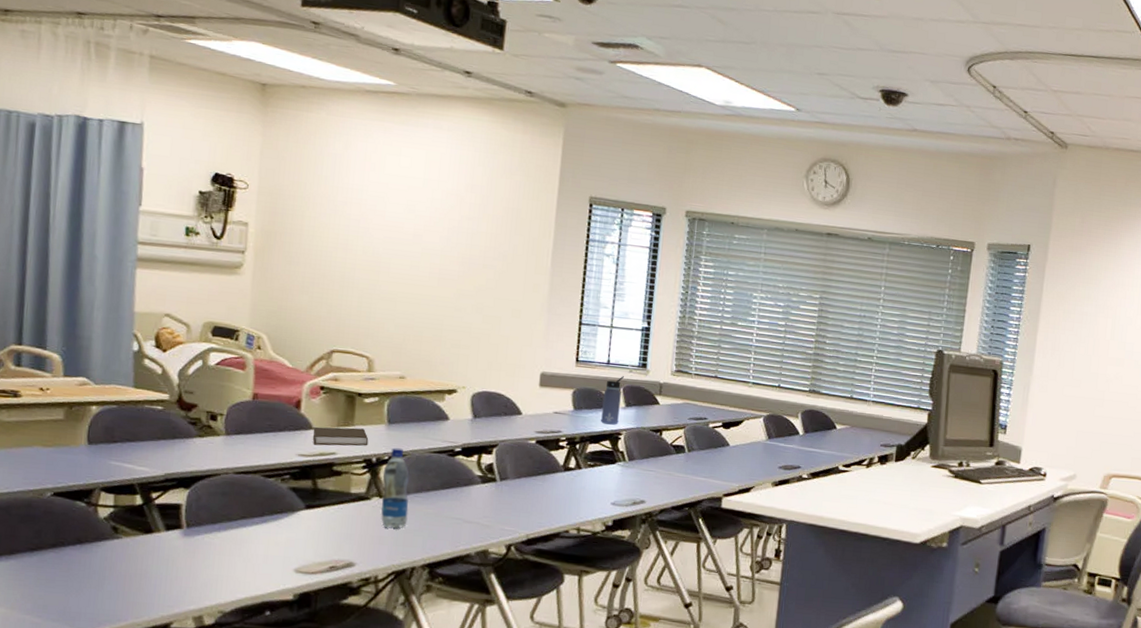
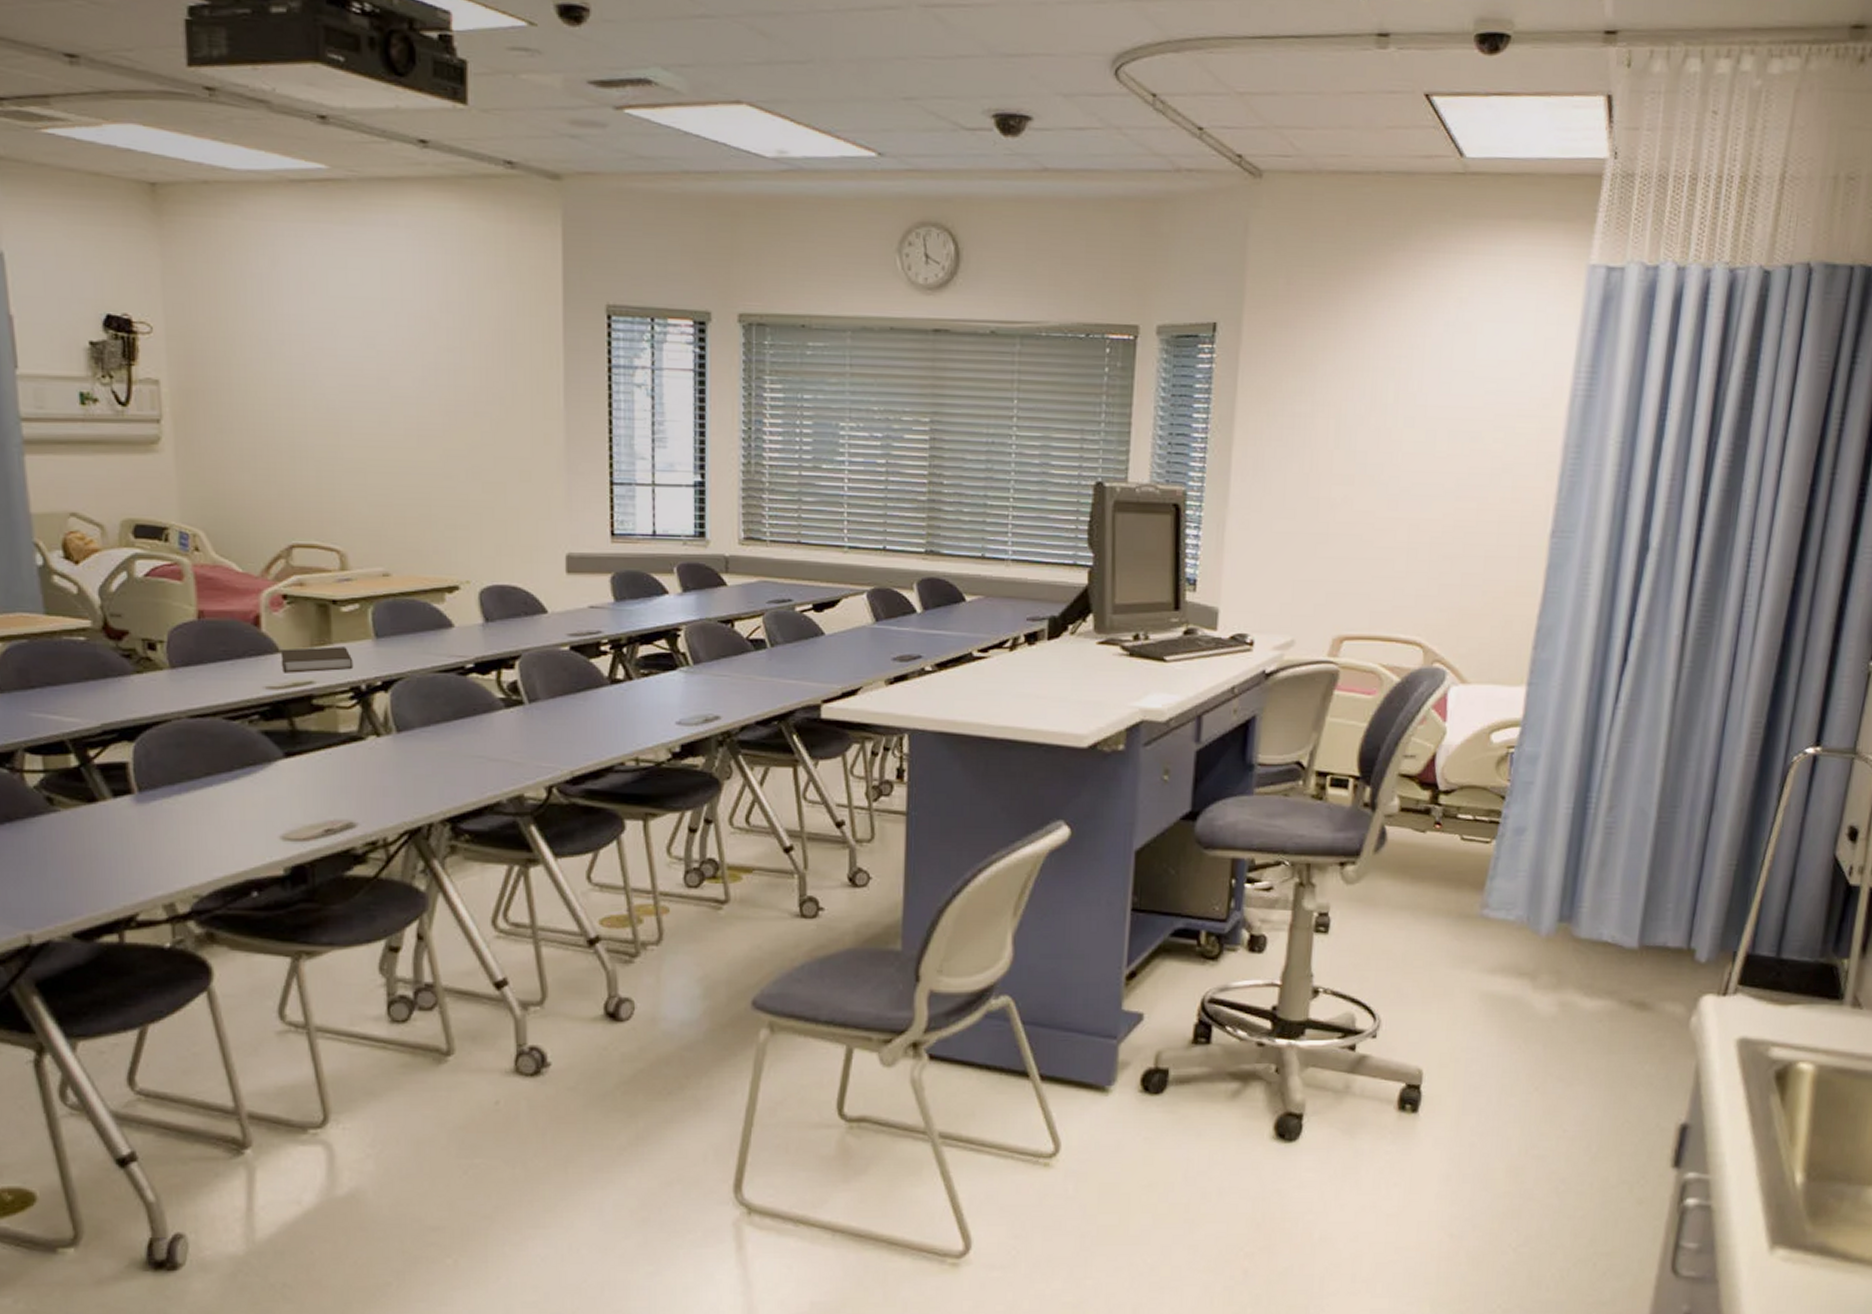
bottle: present [381,448,410,529] -> none [377,669,416,775]
water bottle: present [601,376,624,425] -> none [652,551,676,618]

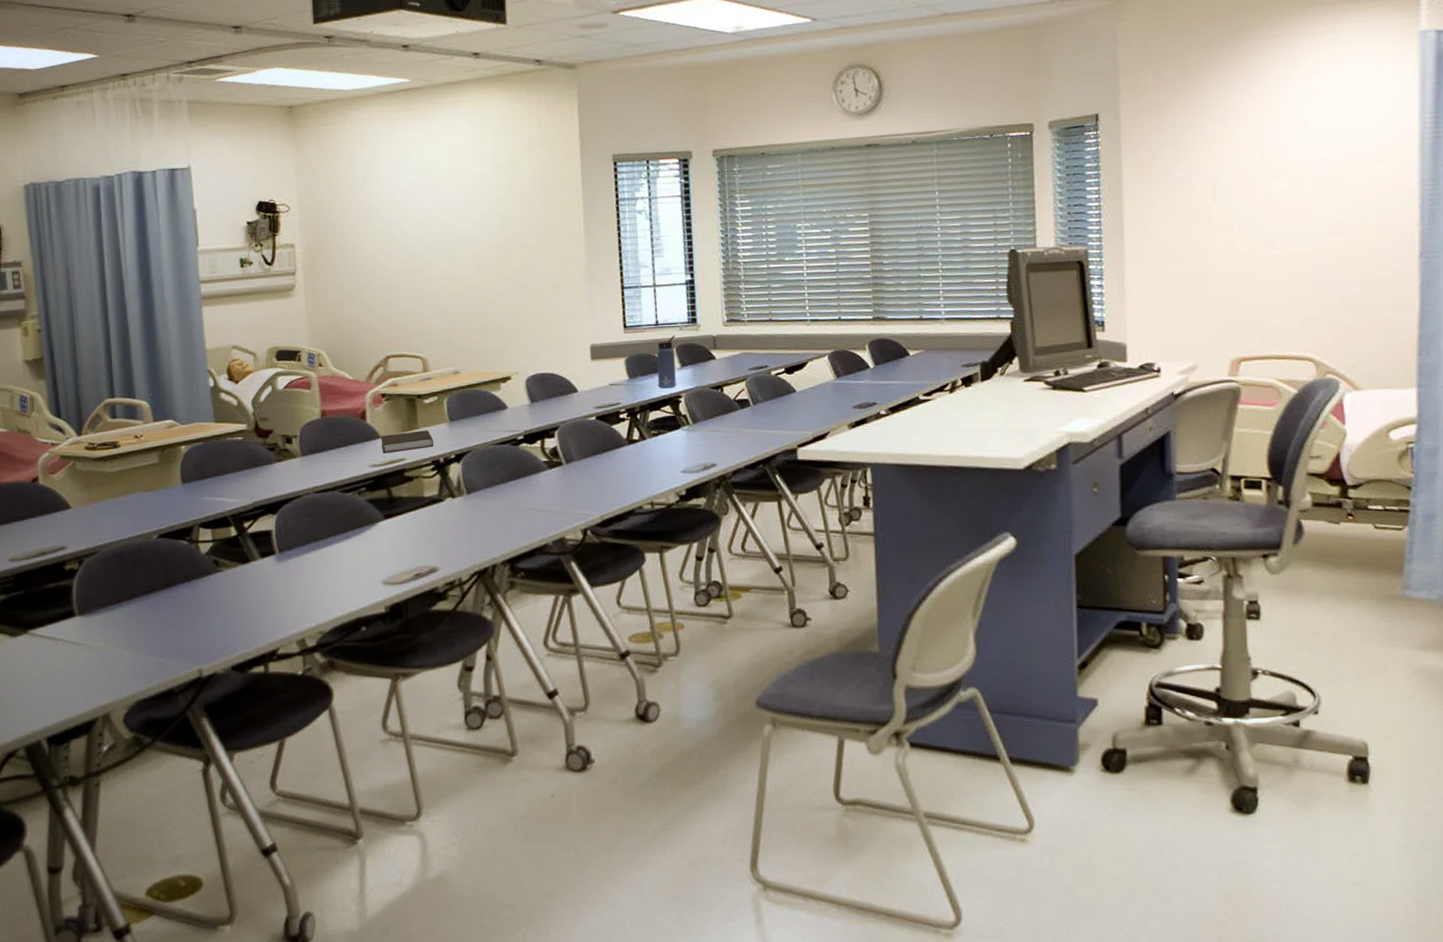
water bottle: none [652,551,676,618] -> present [657,335,676,389]

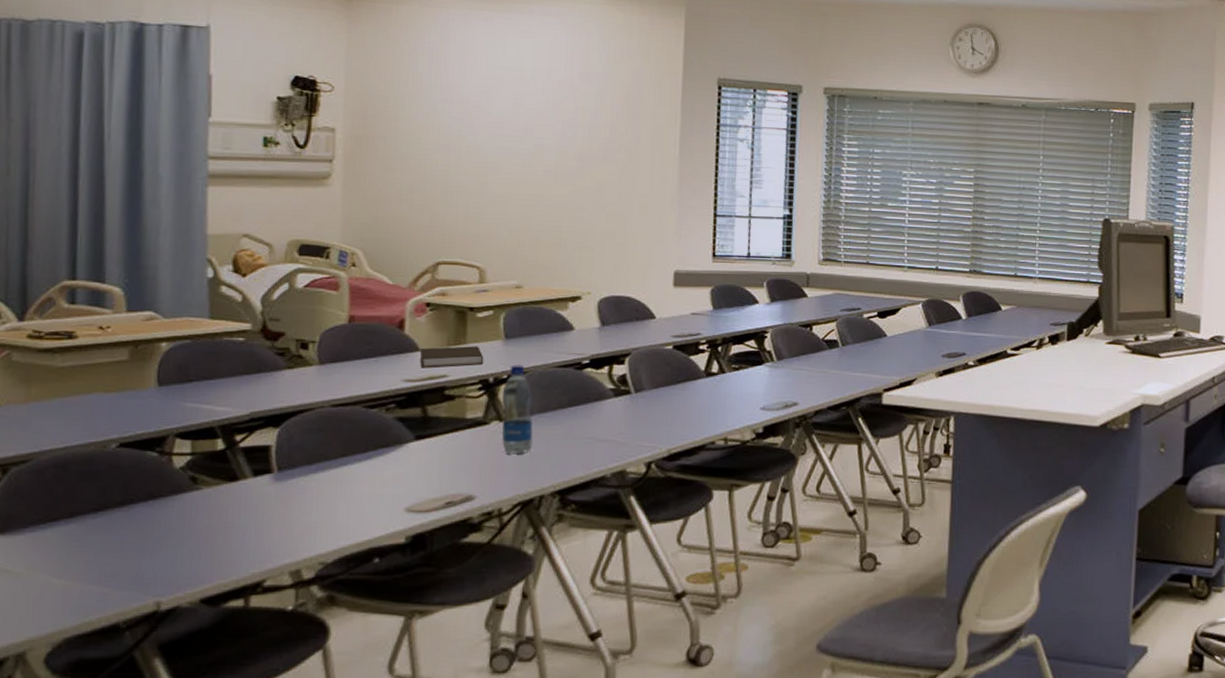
bottle: none [452,444,482,528] -> present [501,365,533,455]
water bottle: present [657,335,676,389] -> none [744,269,767,323]

